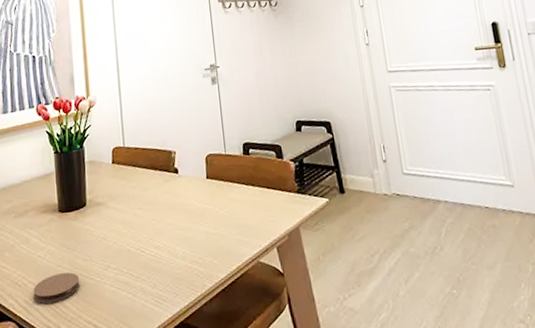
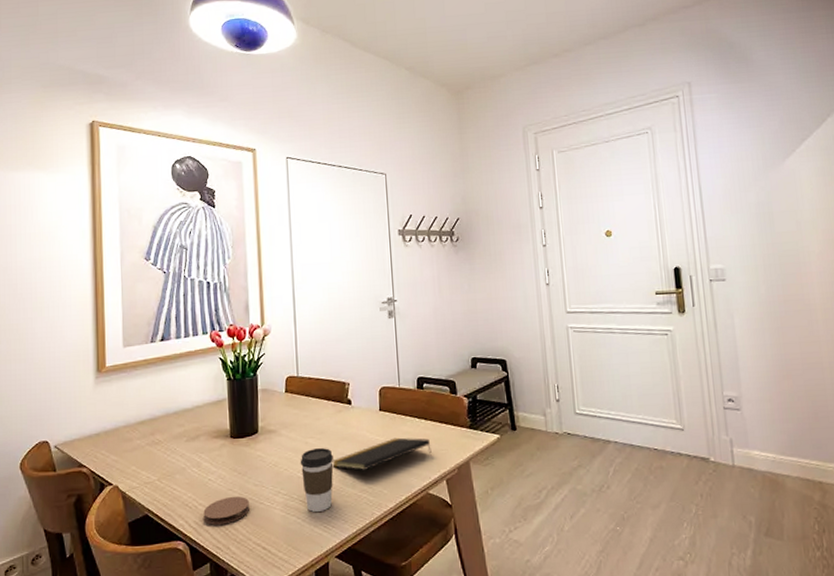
coffee cup: none [129,219,163,286] -> present [300,448,334,512]
notepad: none [161,205,261,241] -> present [332,437,432,470]

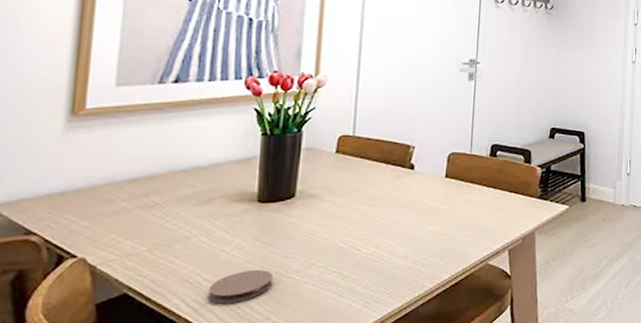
coffee cup: present [300,448,334,512] -> none [344,216,385,286]
notepad: present [332,437,432,470] -> none [383,206,497,240]

